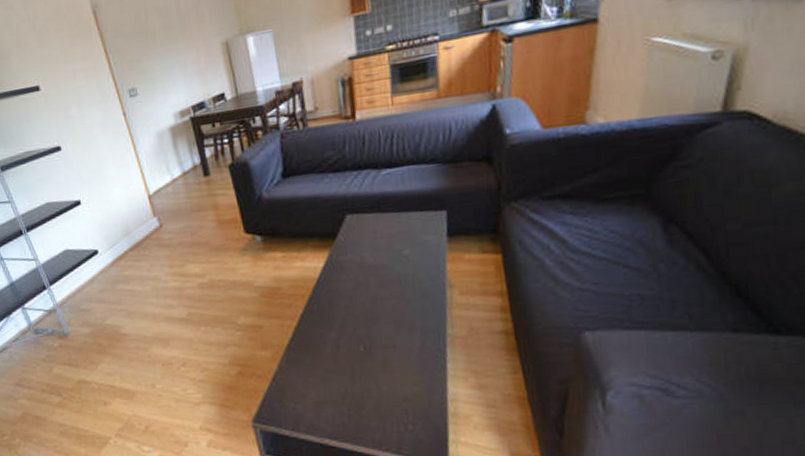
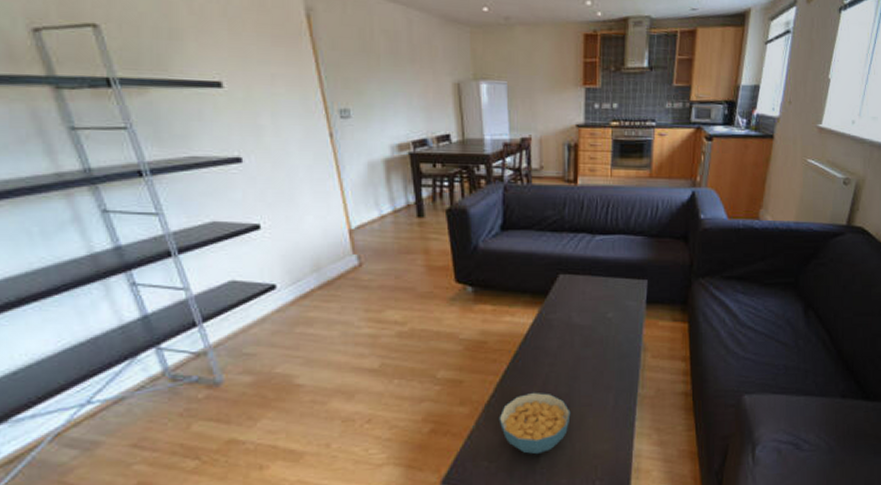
cereal bowl: none [300,335,374,397] -> present [499,392,571,455]

